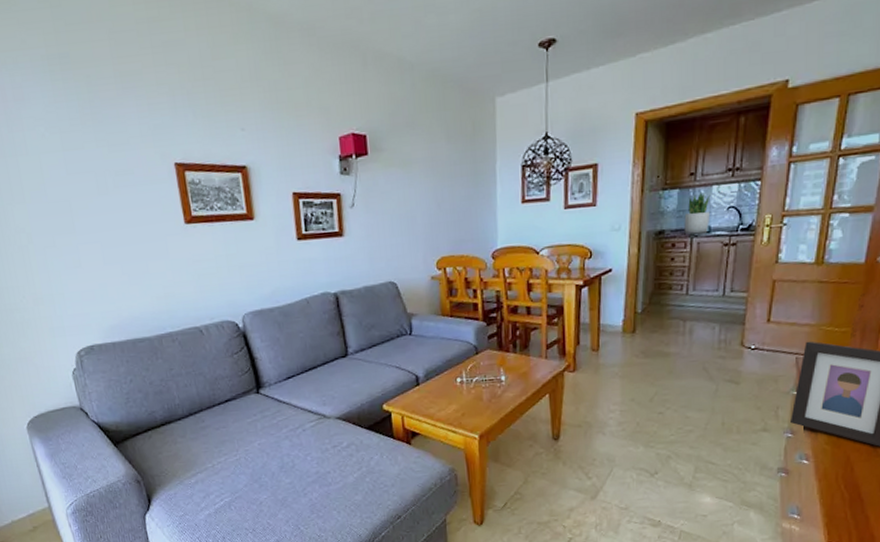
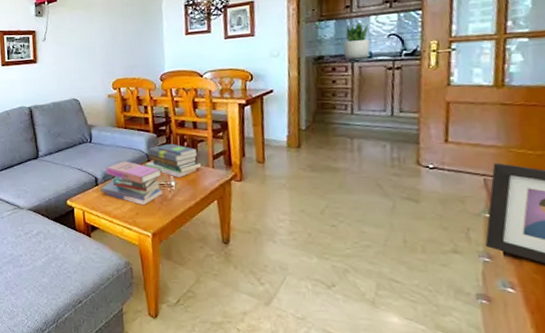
books: none [422,355,491,405] -> present [101,161,162,206]
books: none [472,332,534,371] -> present [144,143,202,177]

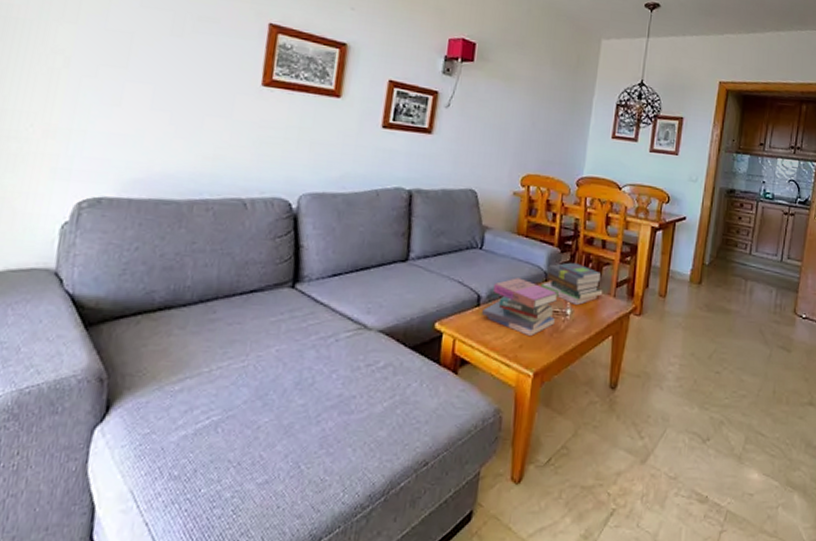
planter: present [342,22,370,60] -> none [752,162,776,200]

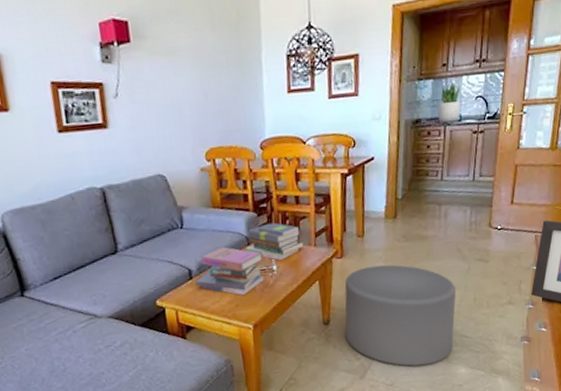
pouf: none [631,331,756,461] -> present [344,264,456,367]
planter: none [752,162,776,200] -> present [438,83,461,123]

